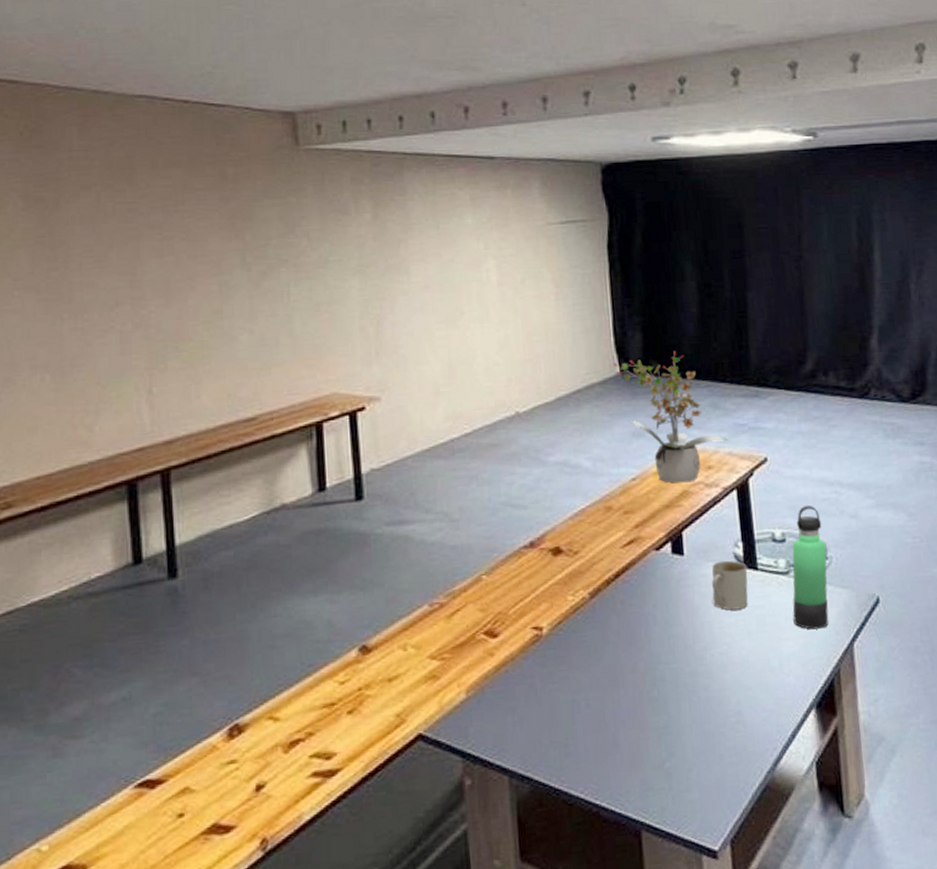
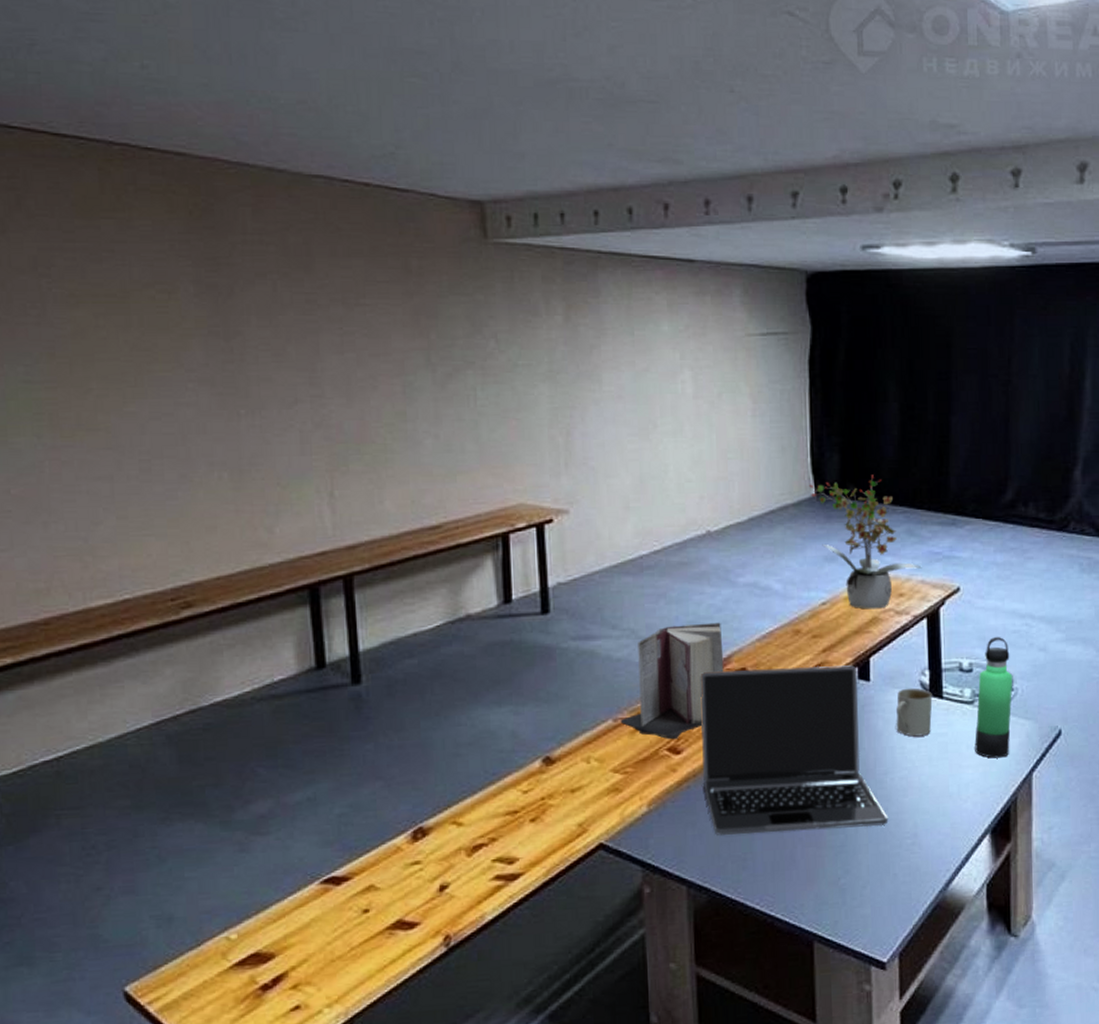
book: none [436,502,538,623] -> present [620,622,724,740]
laptop: none [514,540,711,721] -> present [700,665,889,835]

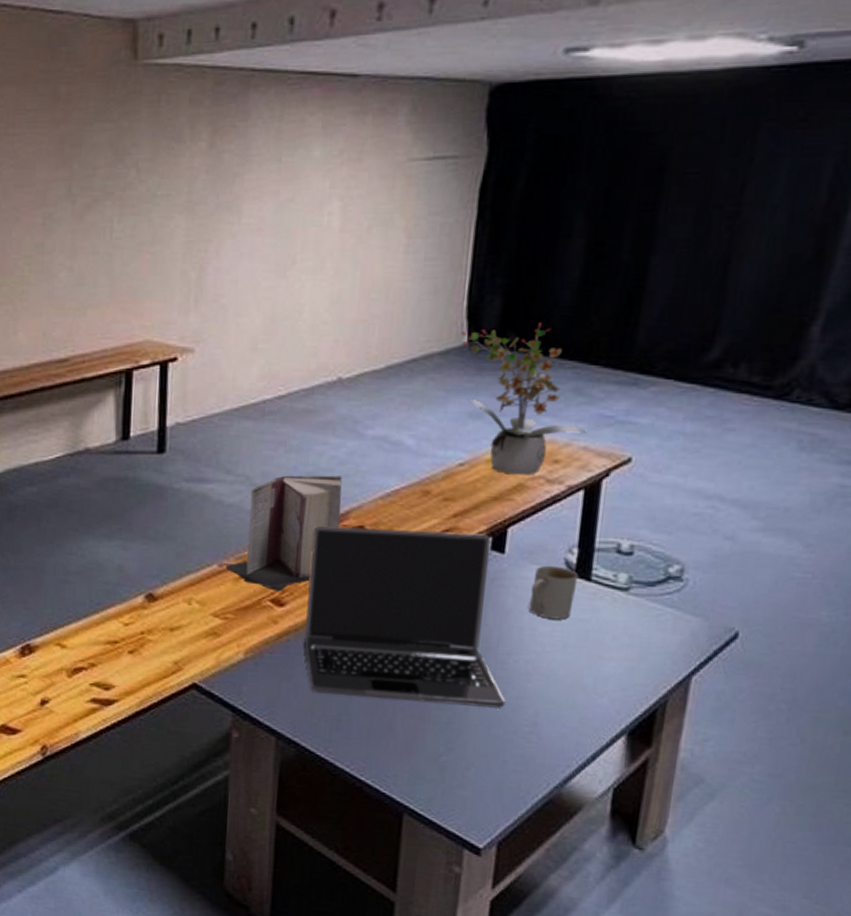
thermos bottle: present [975,637,1013,759] -> none [622,518,685,655]

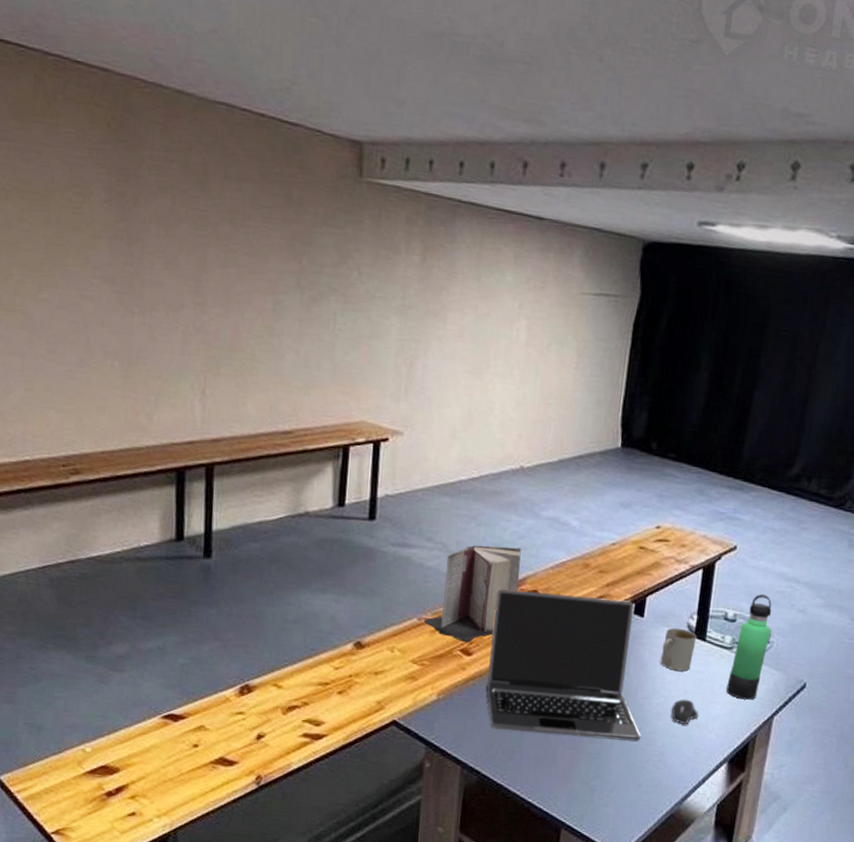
potted plant: present [461,322,587,475] -> none [617,435,706,555]
computer mouse: none [546,654,584,686] -> present [671,699,699,724]
thermos bottle: none [622,518,685,655] -> present [726,594,772,700]

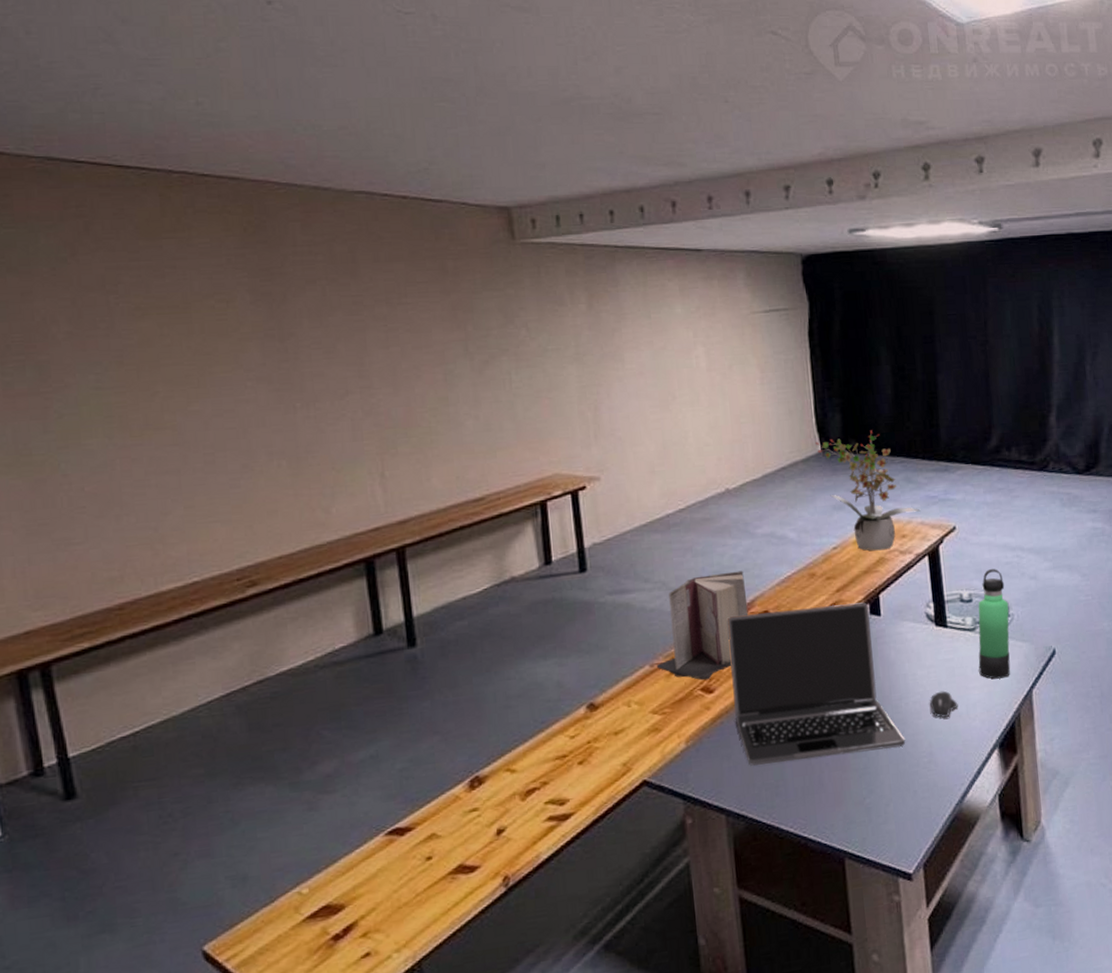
potted plant: none [617,435,706,555] -> present [815,430,921,551]
mug: present [660,627,697,671] -> none [905,619,939,664]

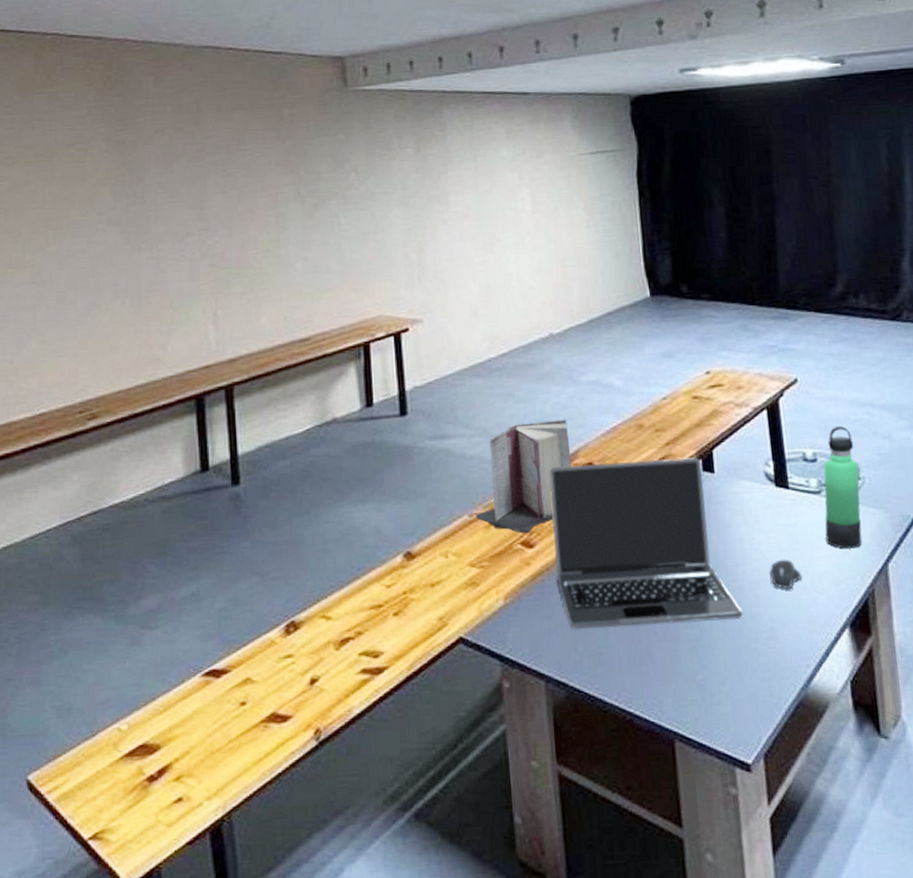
potted plant: present [815,430,921,551] -> none [644,274,758,403]

